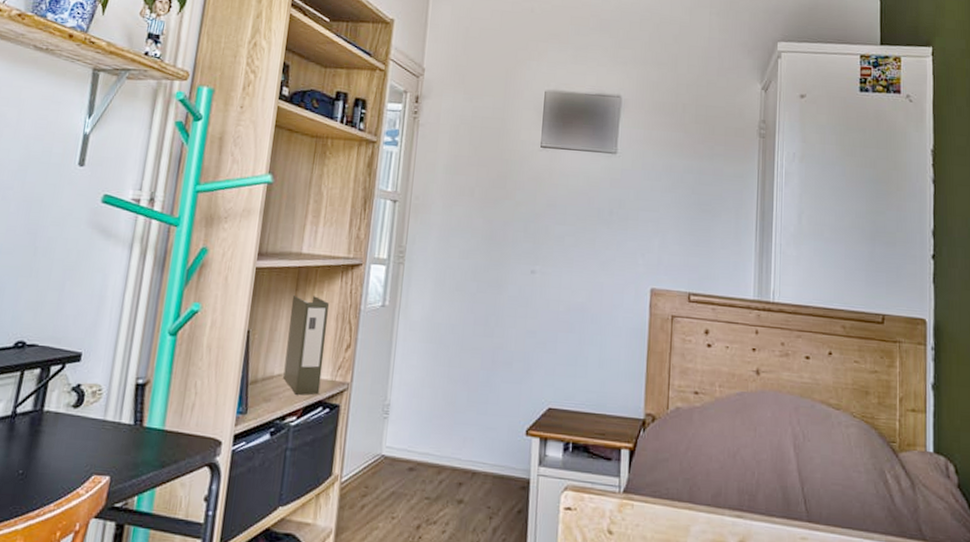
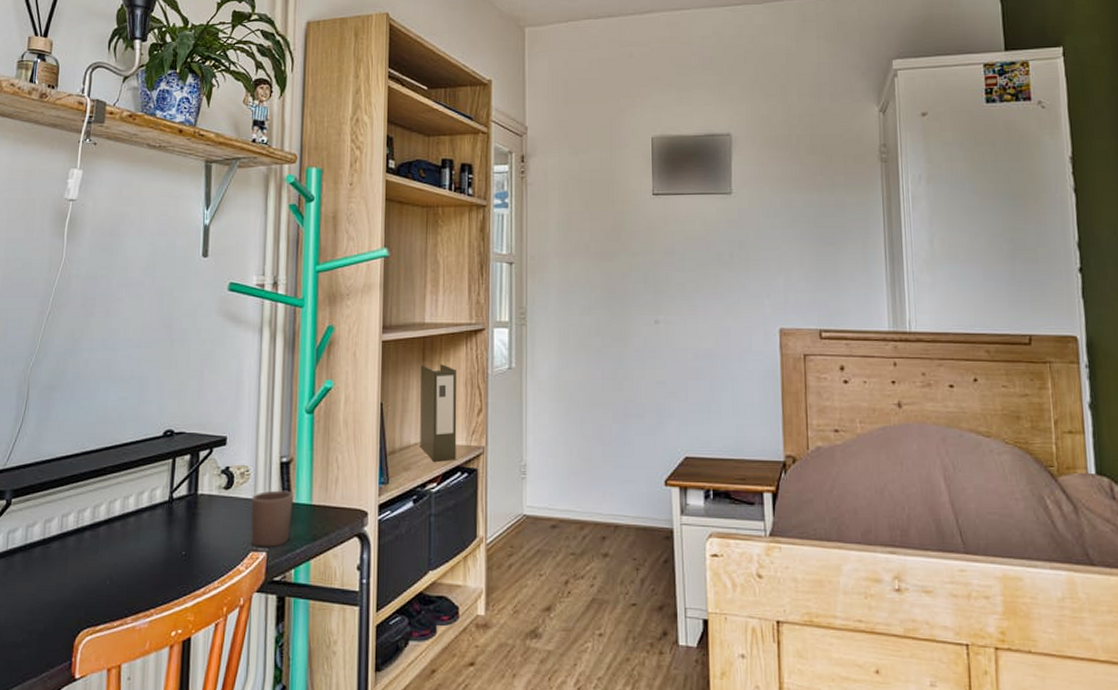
mug: none [95,412,146,473] -> present [251,490,294,549]

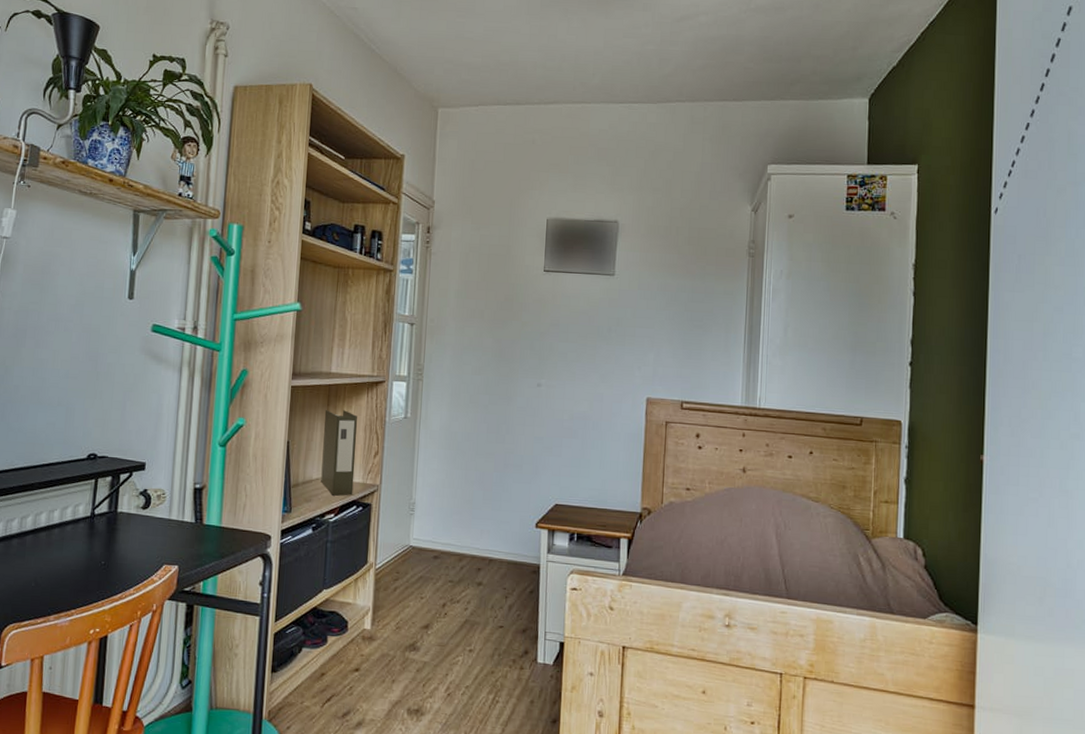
mug: present [251,490,294,549] -> none [165,512,205,563]

